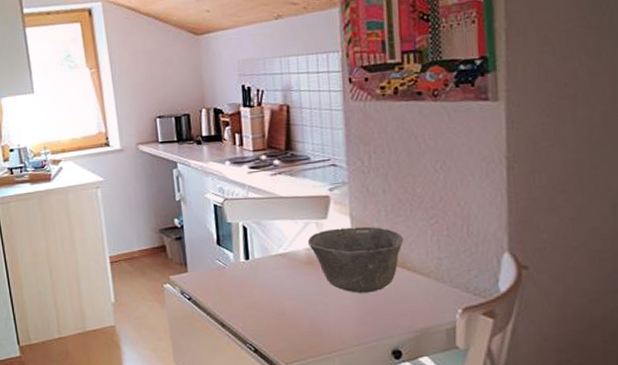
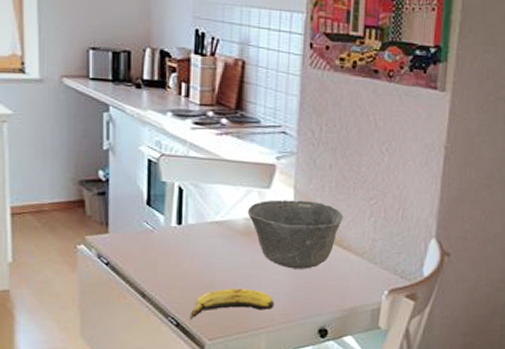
banana: none [266,314,344,346] -> present [190,289,274,320]

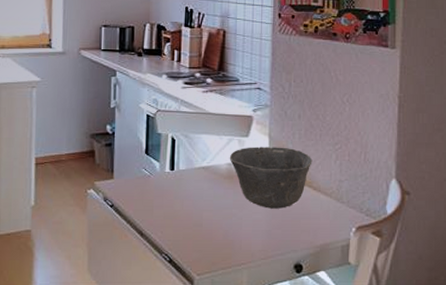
banana: present [190,289,274,320] -> none [181,227,254,256]

